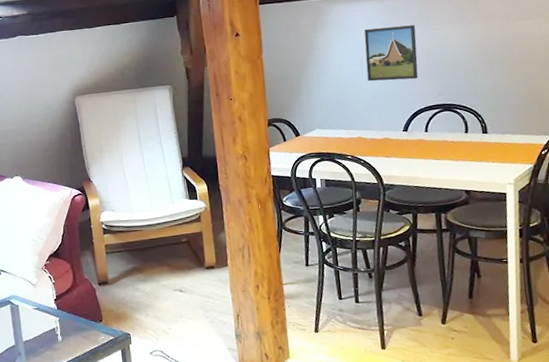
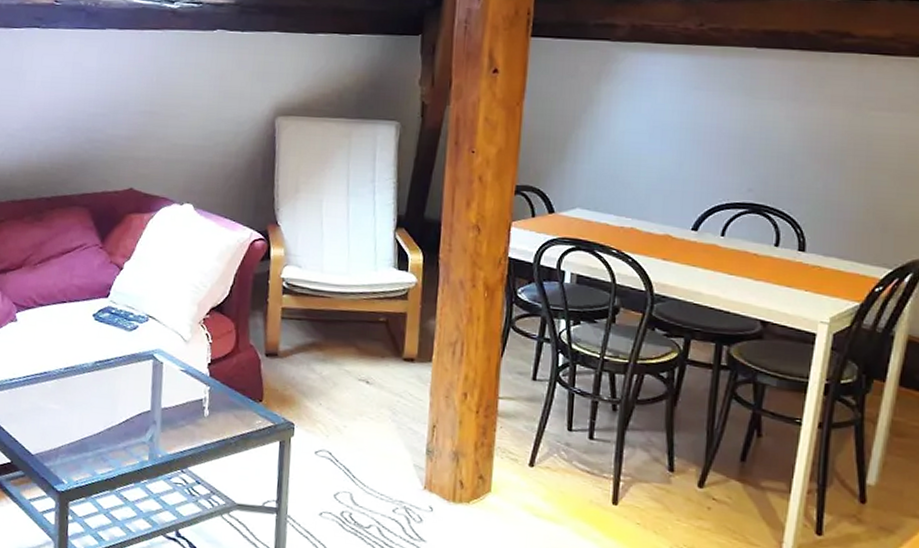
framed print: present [364,25,419,82] -> none [656,89,732,166]

